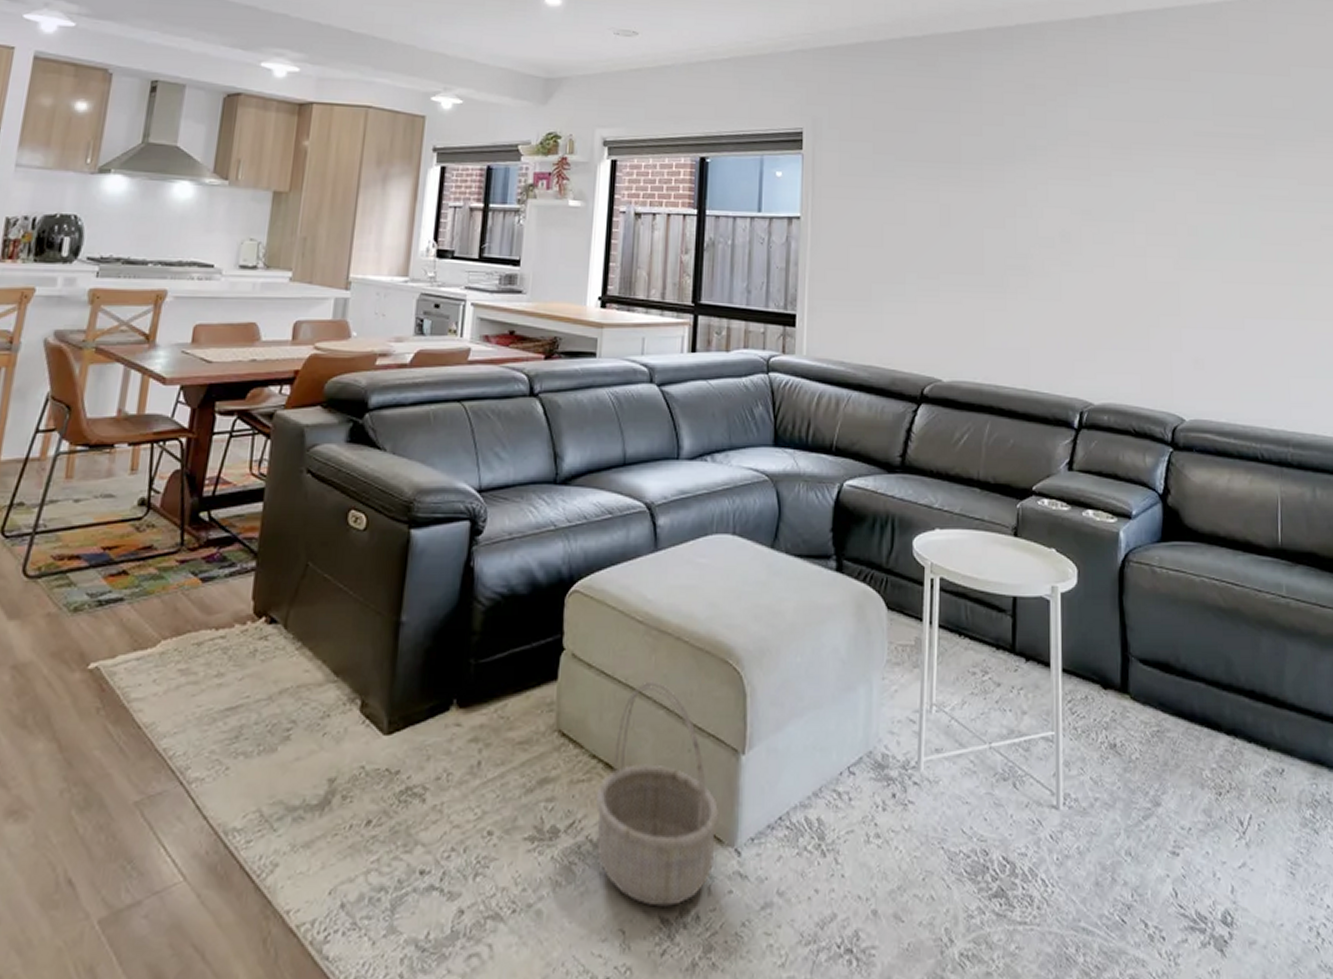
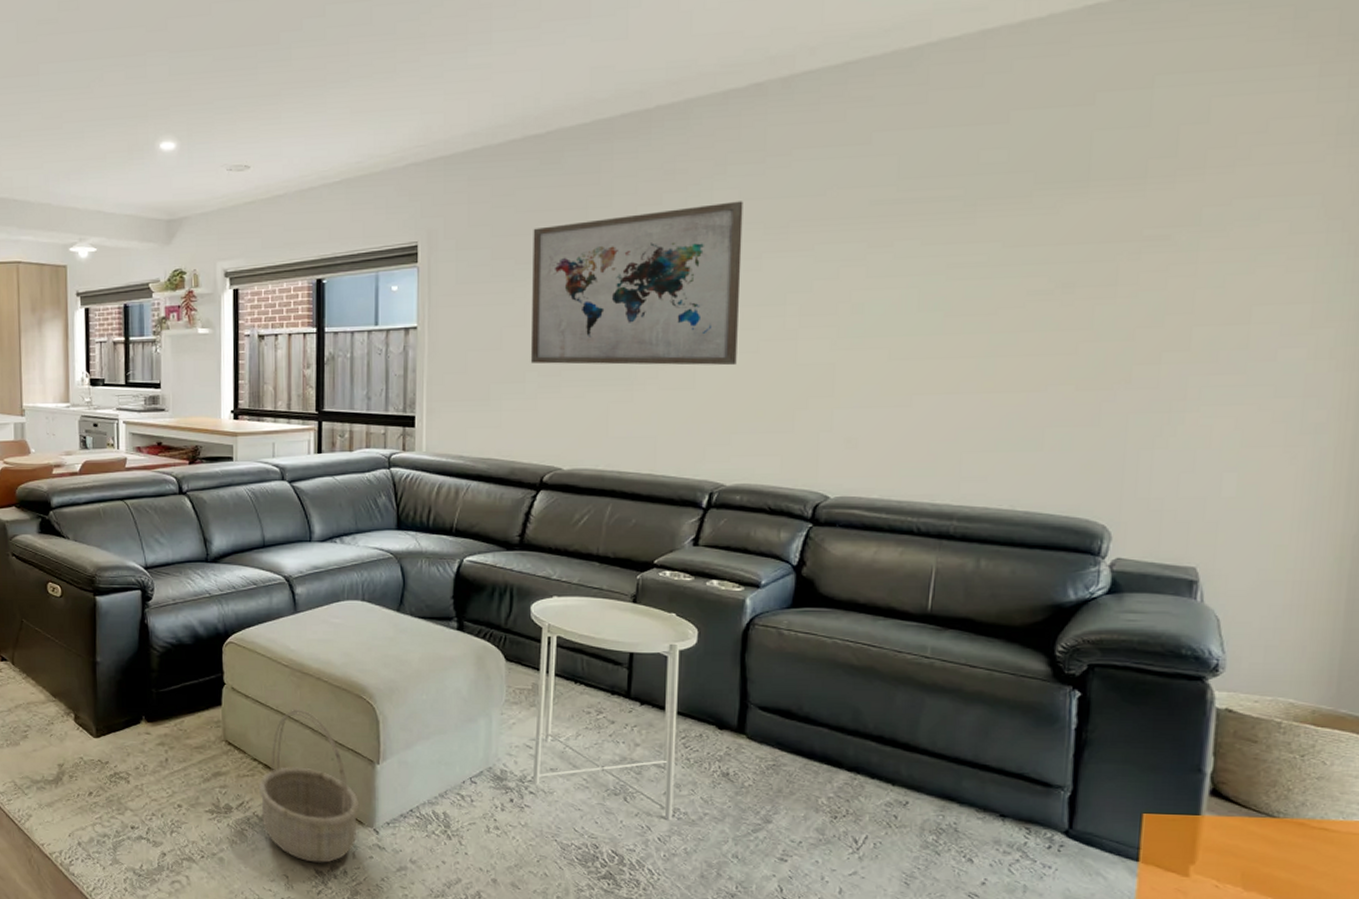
wall art: none [910,119,1096,279] -> present [530,201,743,366]

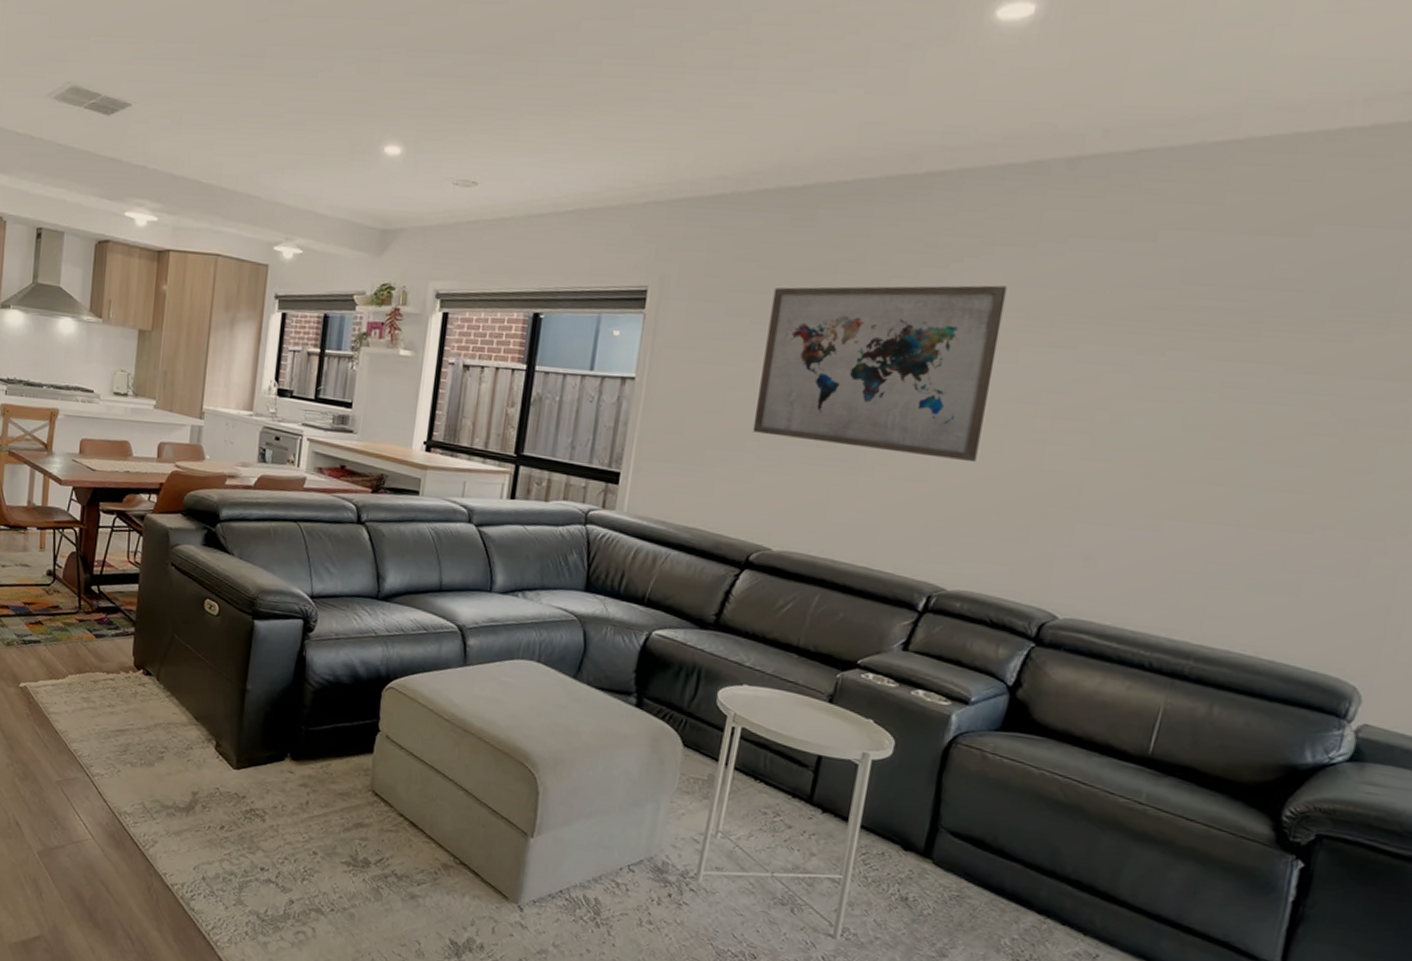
basket: present [259,709,360,863] -> none [400,767,507,935]

